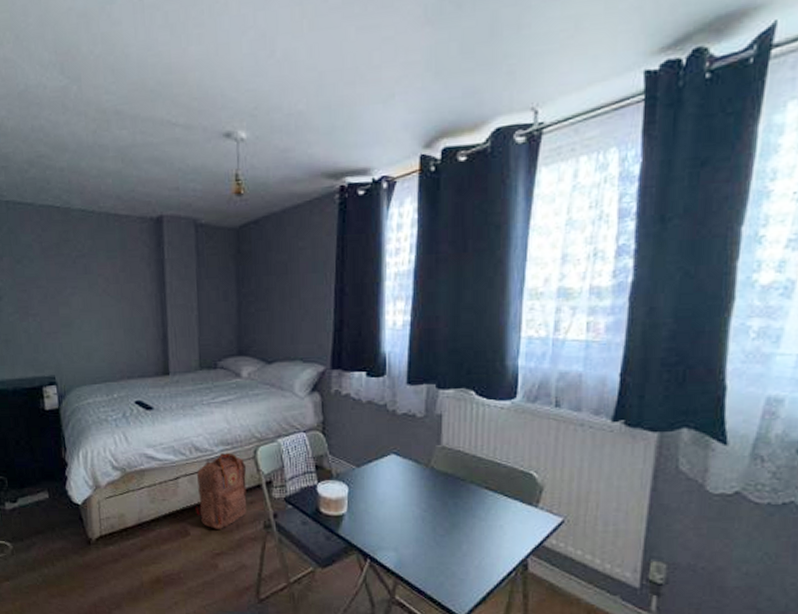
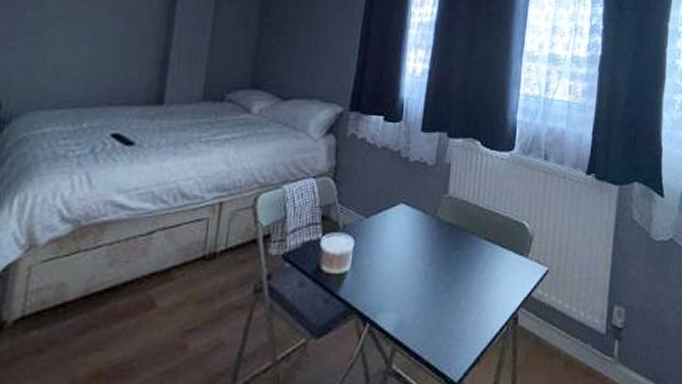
backpack: present [195,453,247,529] -> none [169,201,243,298]

